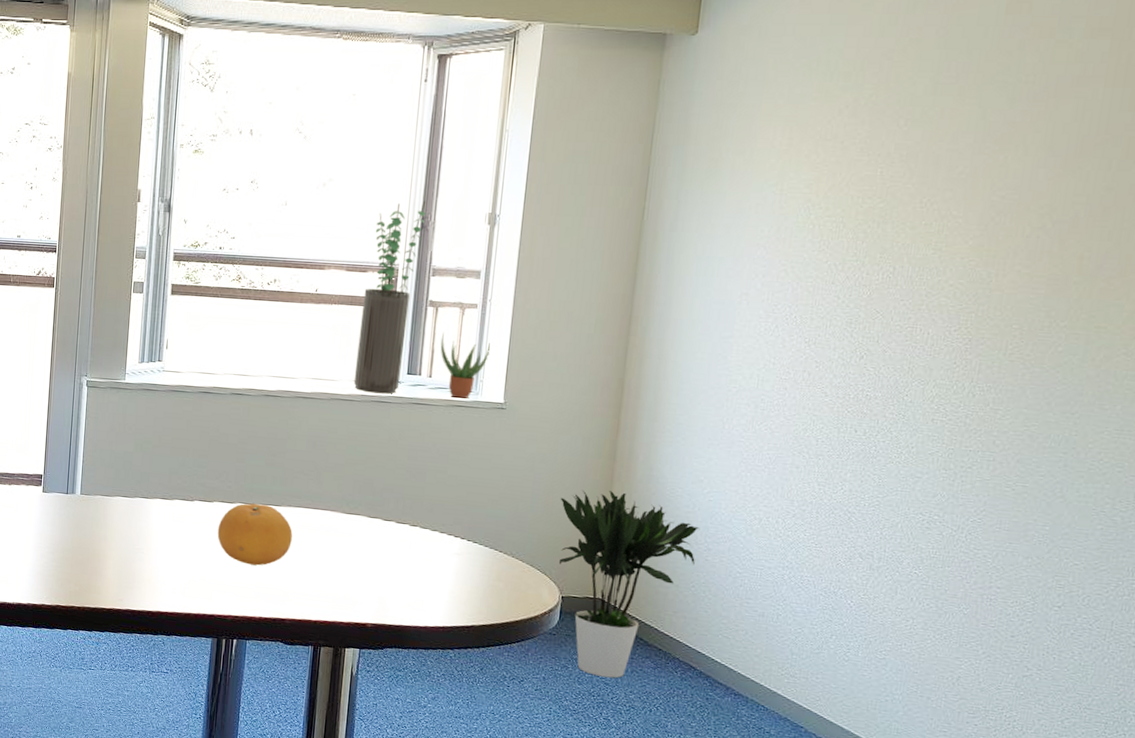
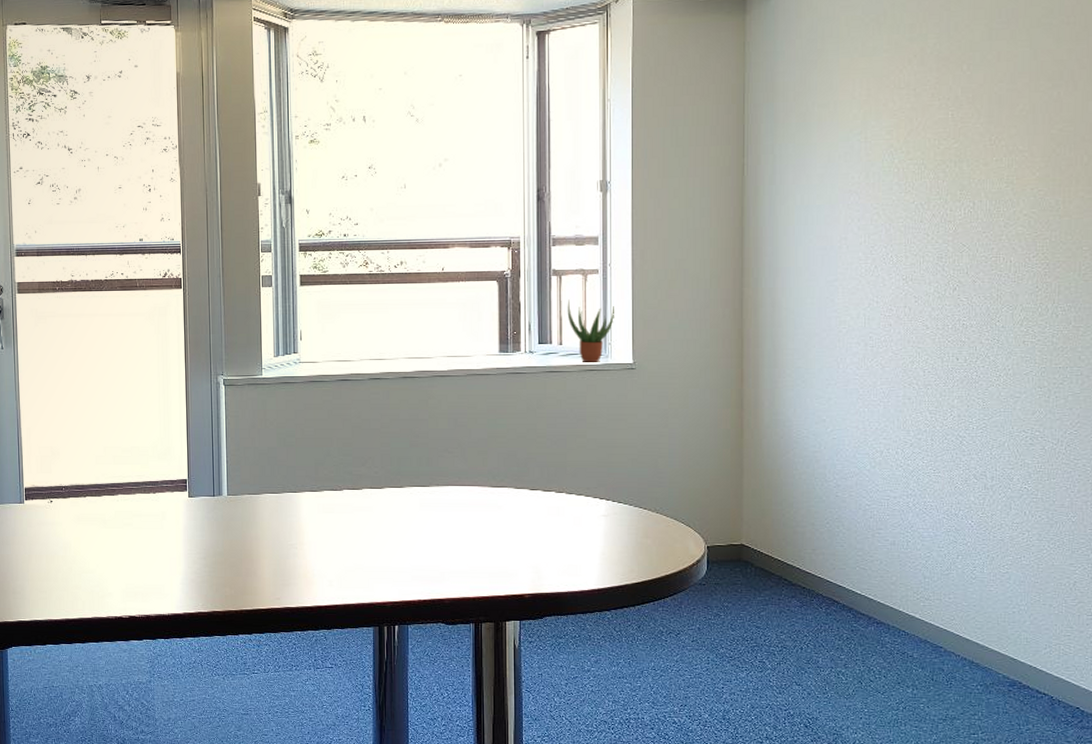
fruit: present [217,503,293,566] -> none [369,487,443,549]
vase: present [353,201,426,394] -> none [487,173,540,365]
potted plant: present [558,489,700,678] -> none [695,439,828,621]

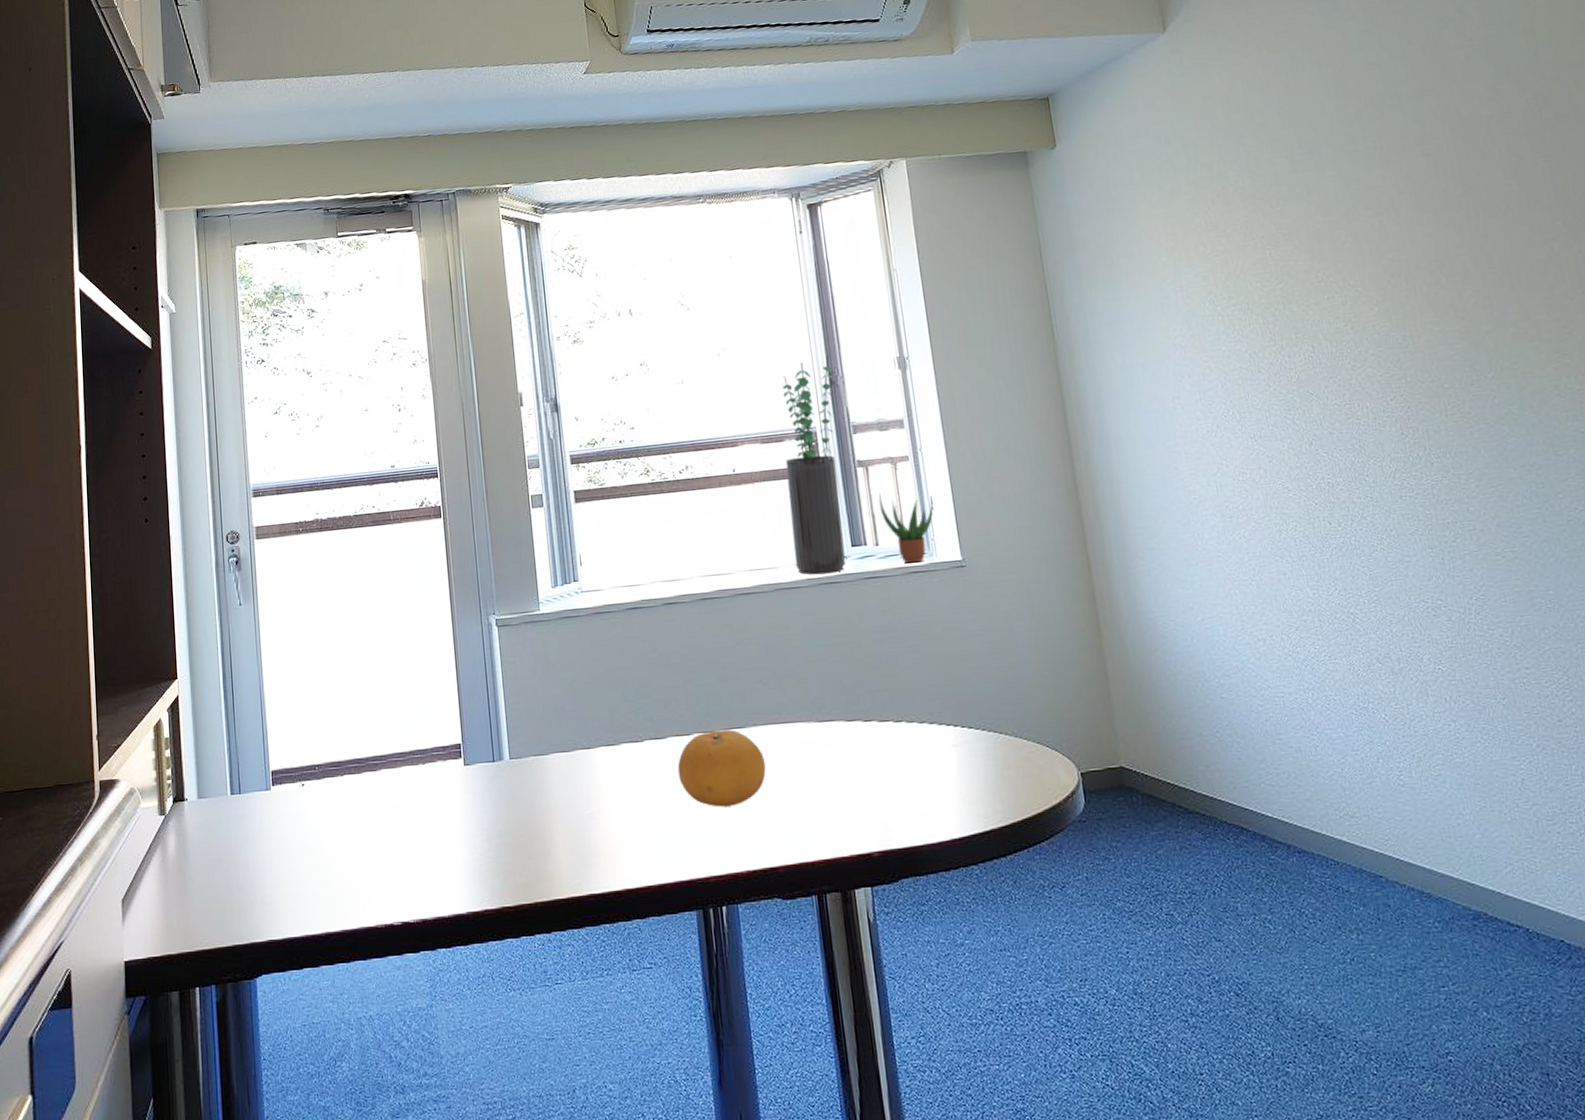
fruit: none [369,487,443,549] -> present [677,729,766,807]
vase: none [487,173,540,365] -> present [782,355,846,575]

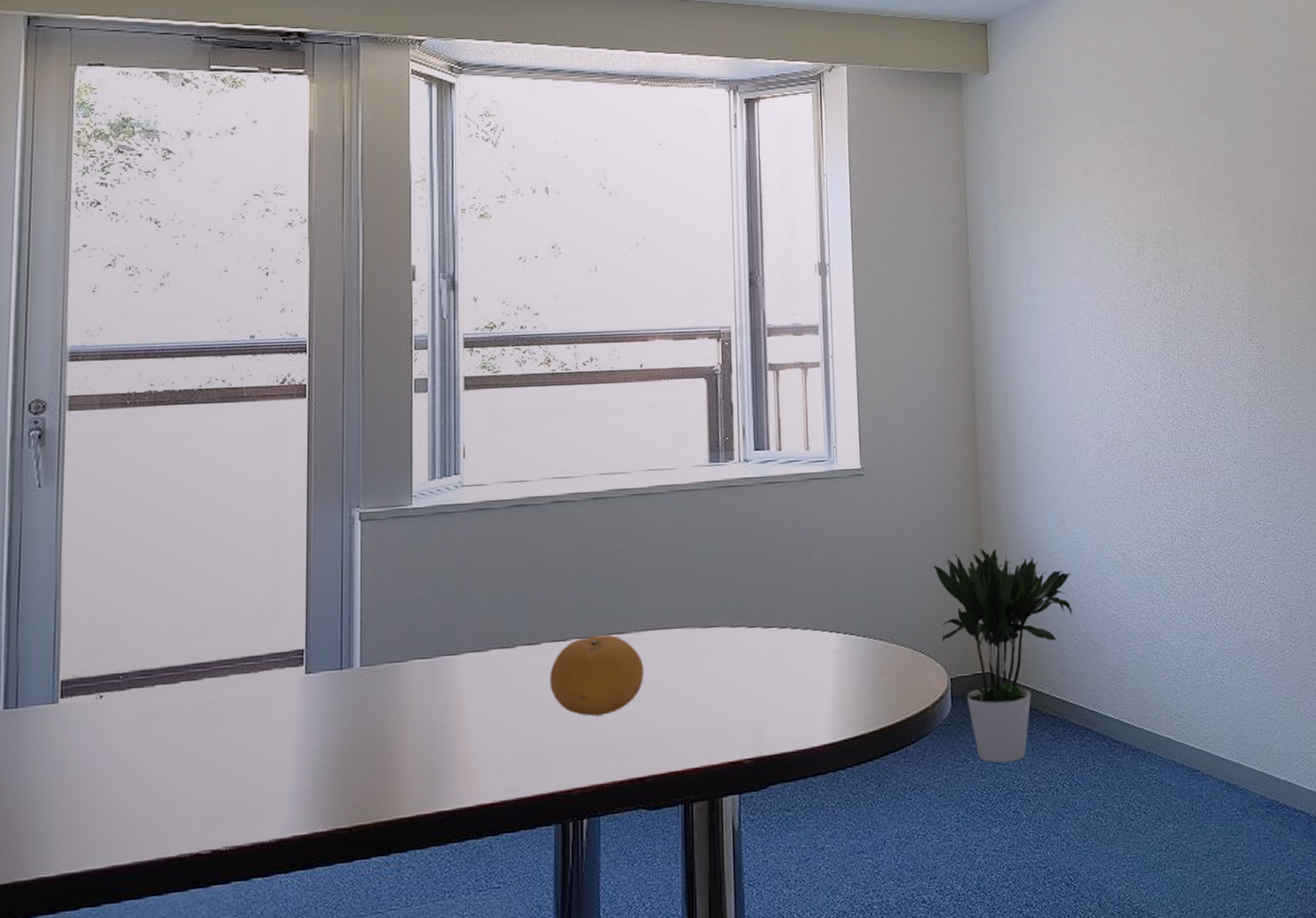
vase: present [782,355,846,575] -> none [695,254,752,478]
potted plant: present [878,493,934,564] -> none [786,397,839,470]
potted plant: none [1049,637,1212,863] -> present [933,548,1073,764]

